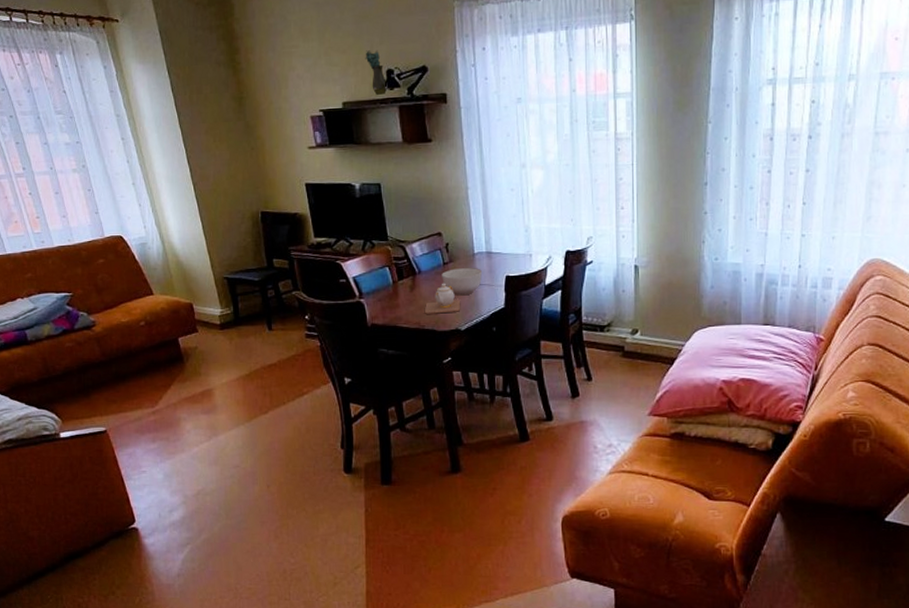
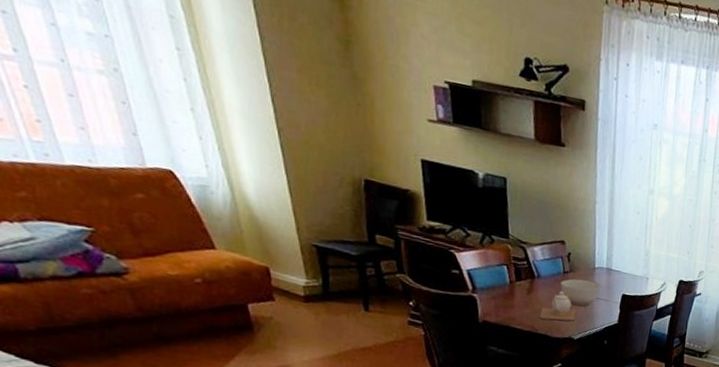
vase: present [365,50,388,96] -> none [502,29,525,84]

